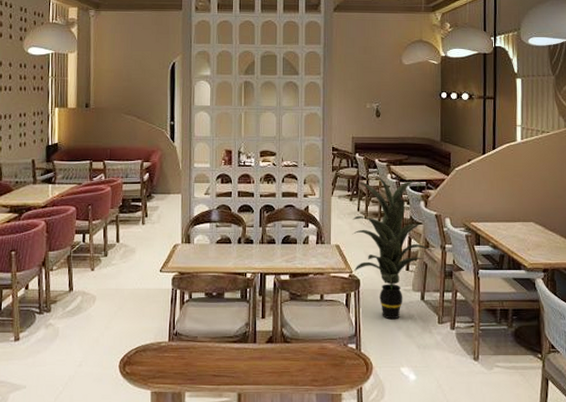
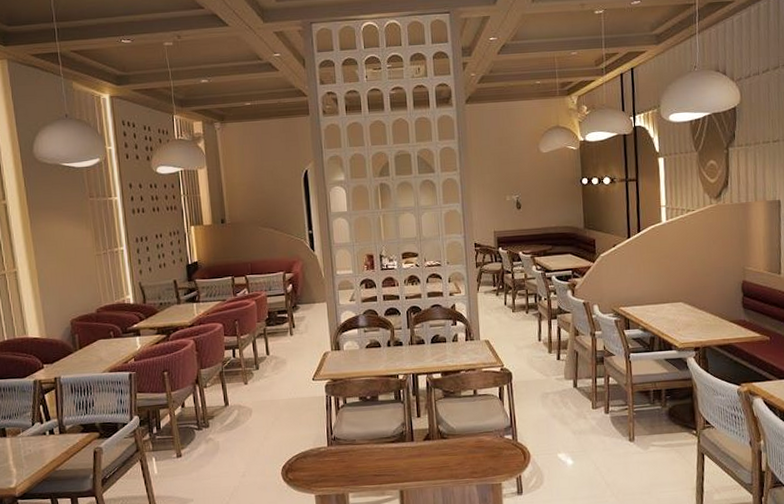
indoor plant: present [352,175,434,320] -> none [500,267,584,409]

